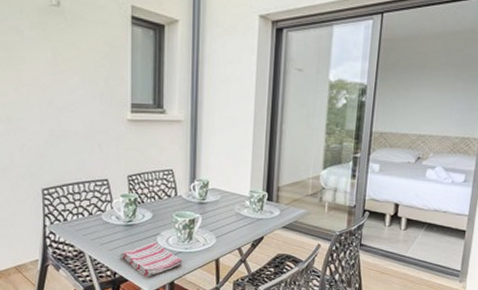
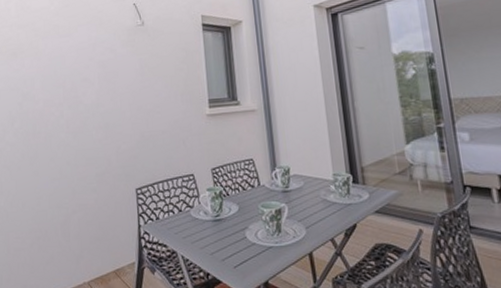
dish towel: present [121,241,183,277] -> none [211,236,275,277]

